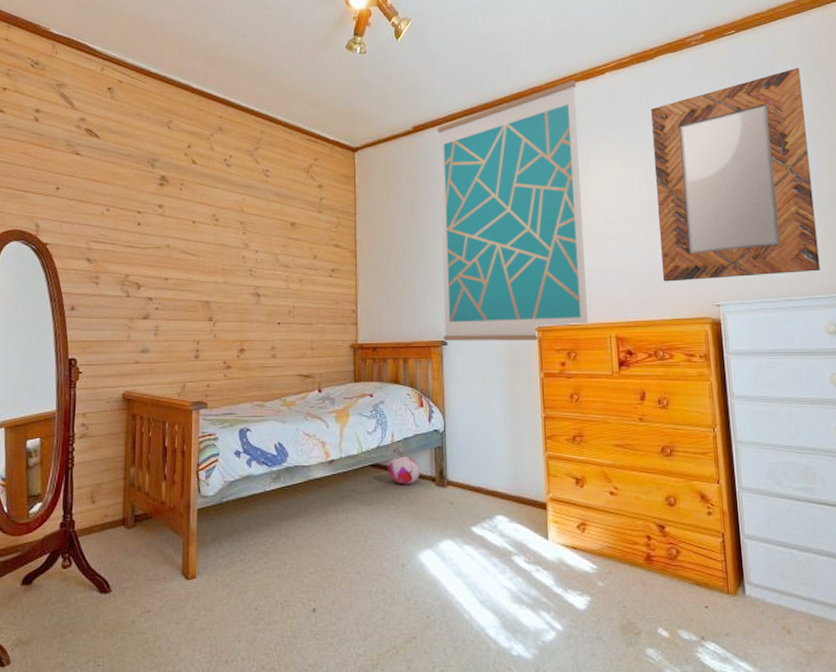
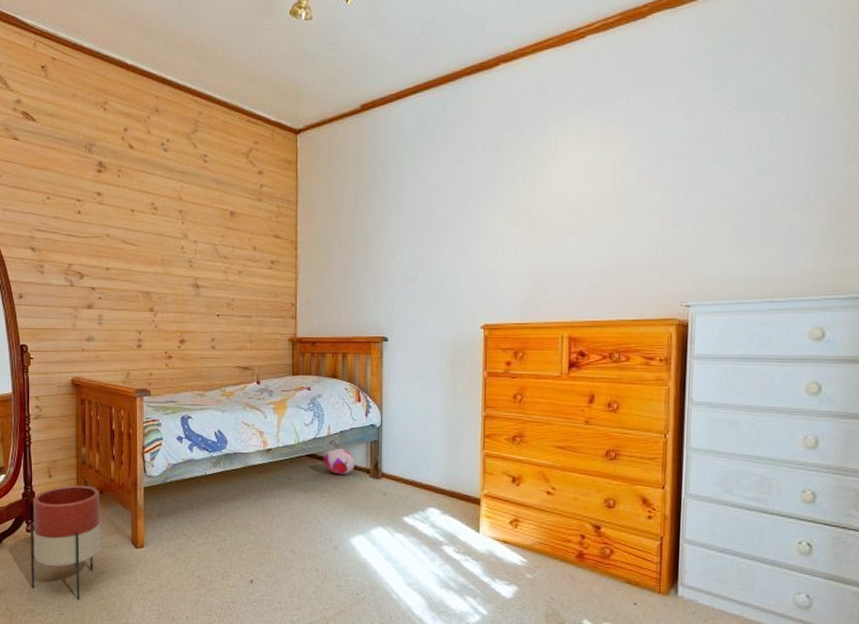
planter: none [63,511,149,646] -> present [30,485,101,600]
wall art: present [437,80,588,342] -> none [384,46,551,340]
home mirror: present [650,67,820,282] -> none [627,23,829,279]

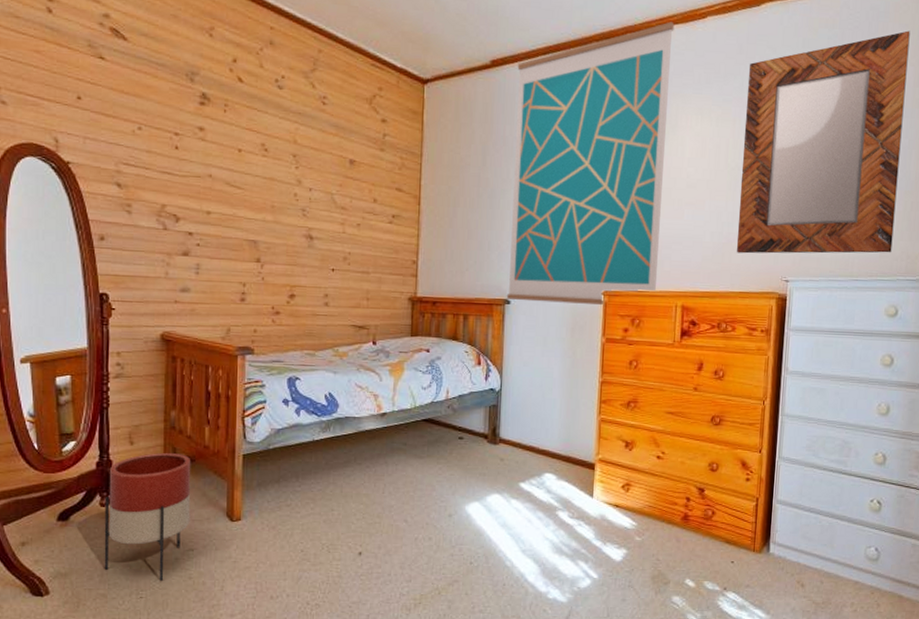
plush toy: present [323,448,355,475] -> none [440,412,473,441]
wall art: none [384,46,551,340] -> present [506,21,675,306]
home mirror: none [627,23,829,279] -> present [736,30,910,254]

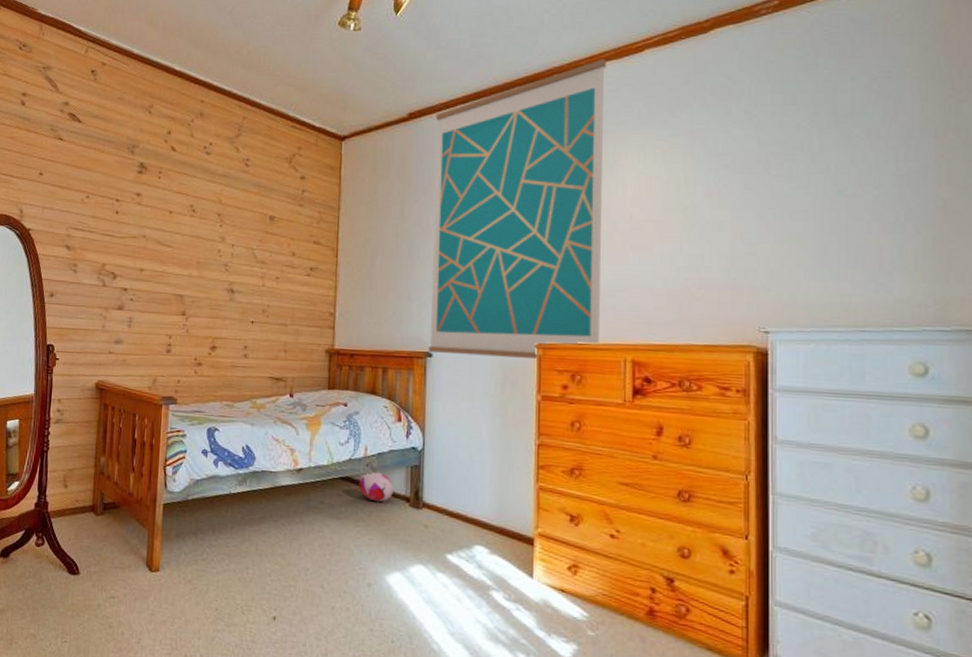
planter: present [104,453,191,581] -> none [35,497,117,627]
plush toy: none [440,412,473,441] -> present [358,471,394,502]
home mirror: present [736,30,910,254] -> none [696,40,911,301]

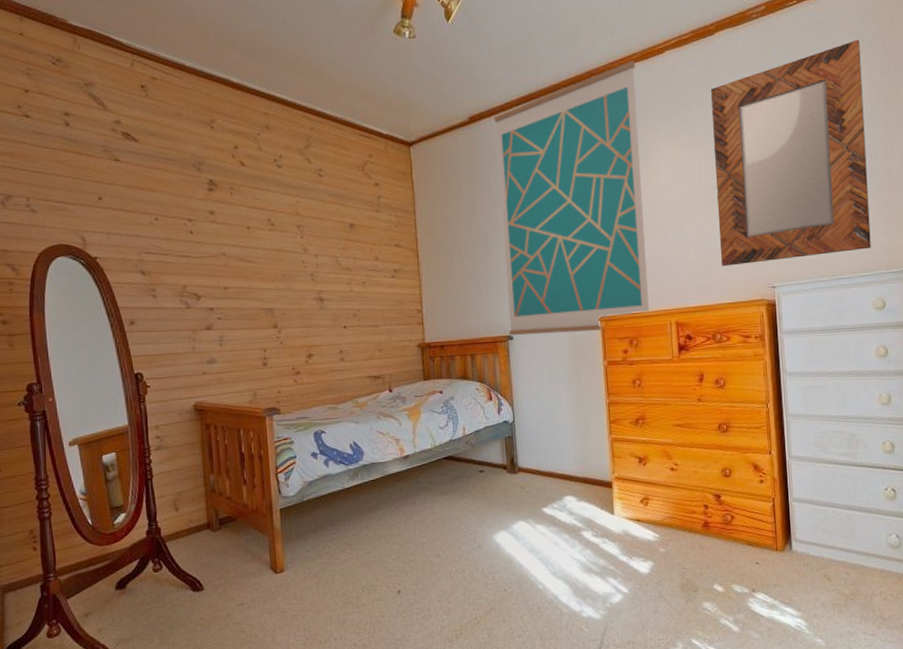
plush toy: present [358,471,394,502] -> none [460,447,492,474]
home mirror: none [696,40,911,301] -> present [710,39,871,267]

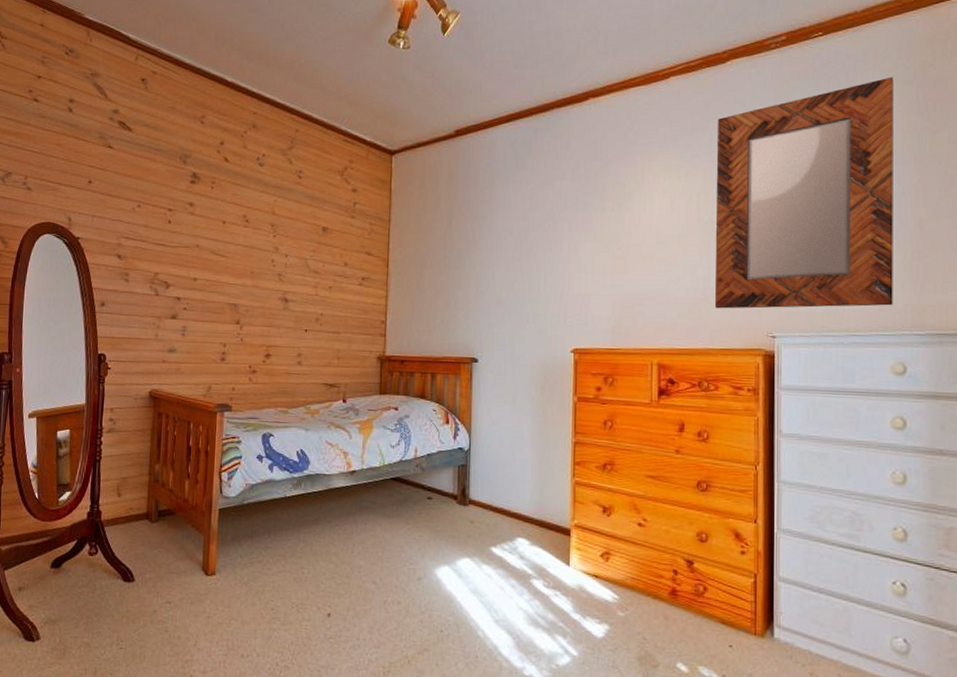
wall art: present [493,60,649,335] -> none [473,84,637,364]

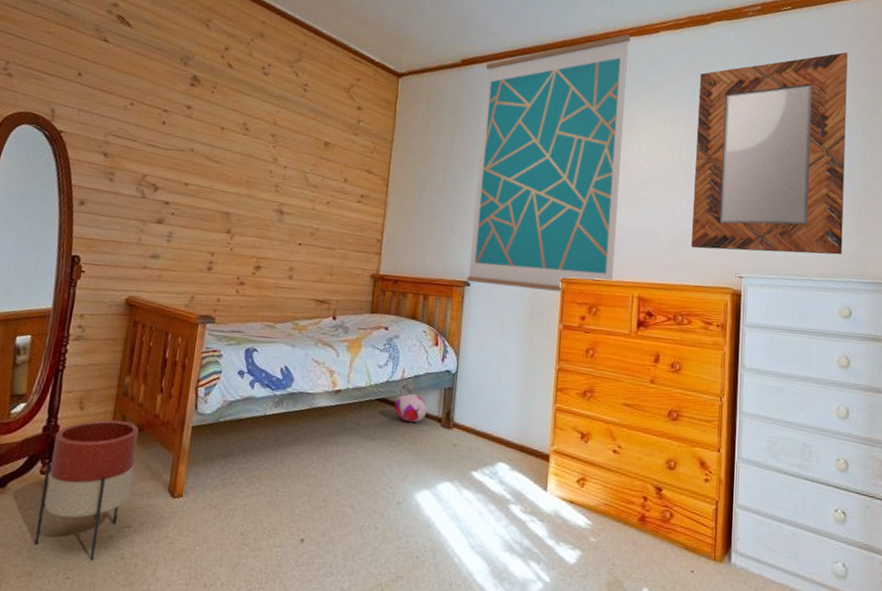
planter: none [89,505,172,633] -> present [34,420,140,560]
plush toy: none [408,471,442,501] -> present [394,393,427,423]
wall art: none [473,84,637,364] -> present [466,34,631,293]

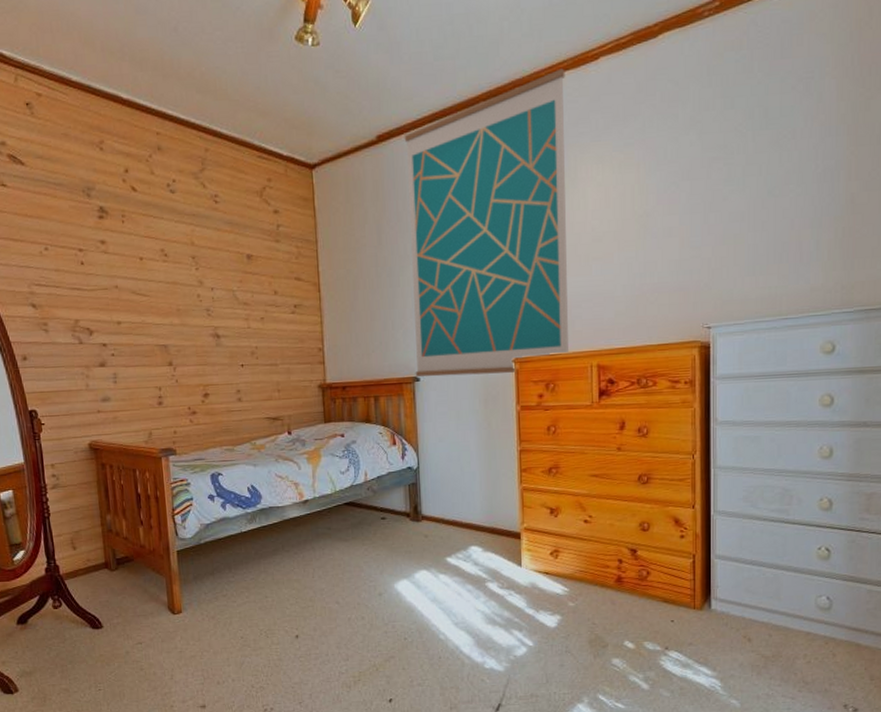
planter: present [34,420,140,560] -> none [56,554,136,674]
plush toy: present [394,393,427,423] -> none [361,493,395,521]
home mirror: present [690,52,848,255] -> none [649,40,829,304]

